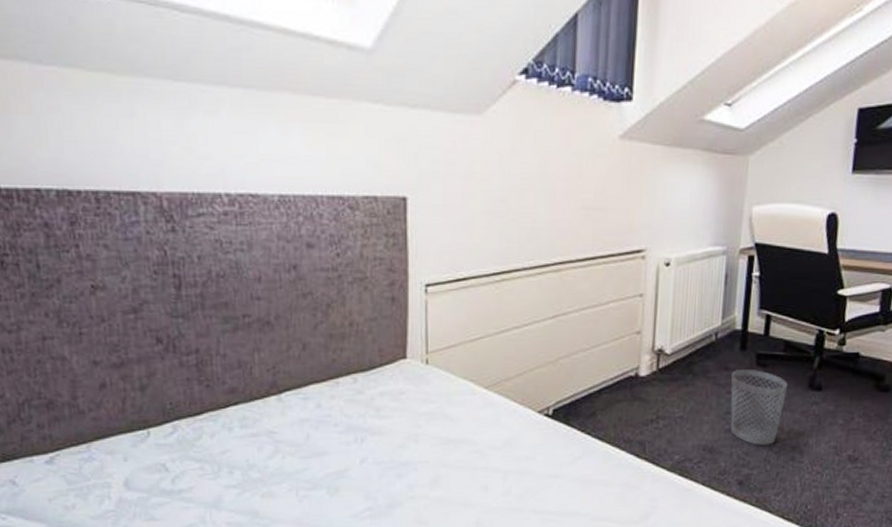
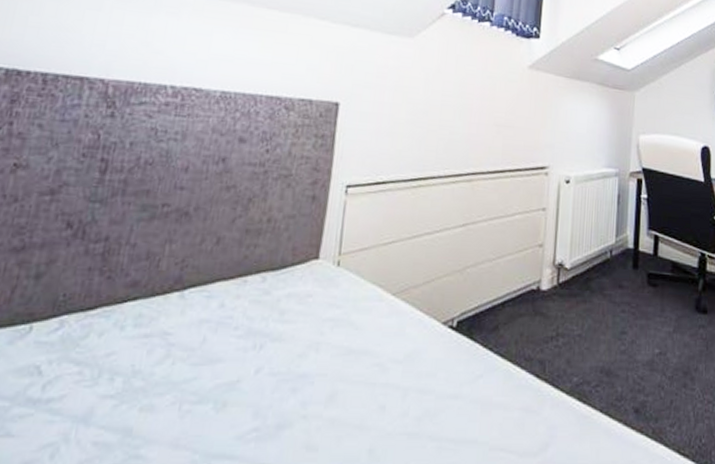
wastebasket: present [730,370,788,445] -> none [625,288,677,370]

